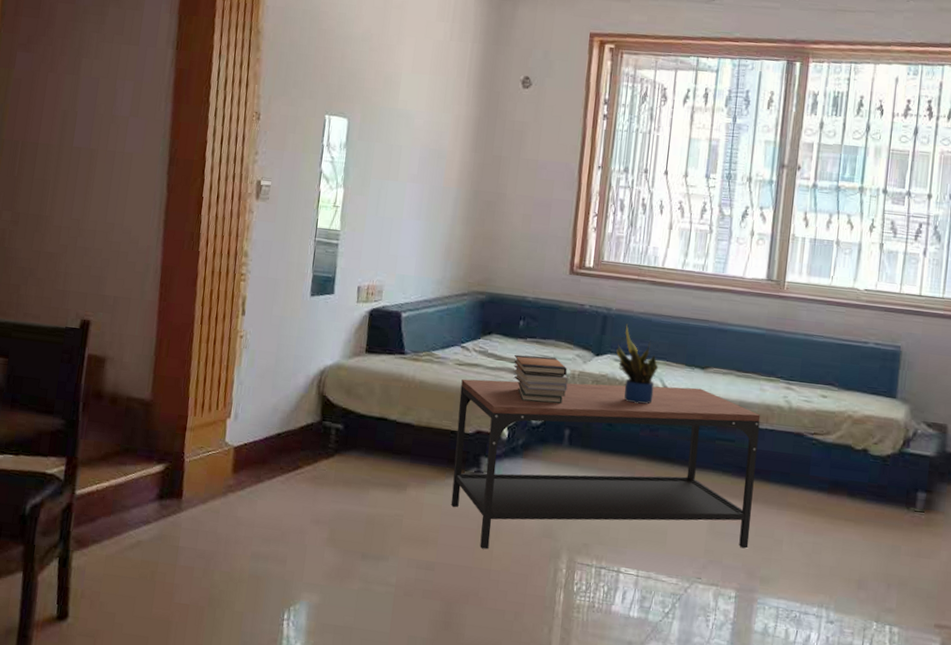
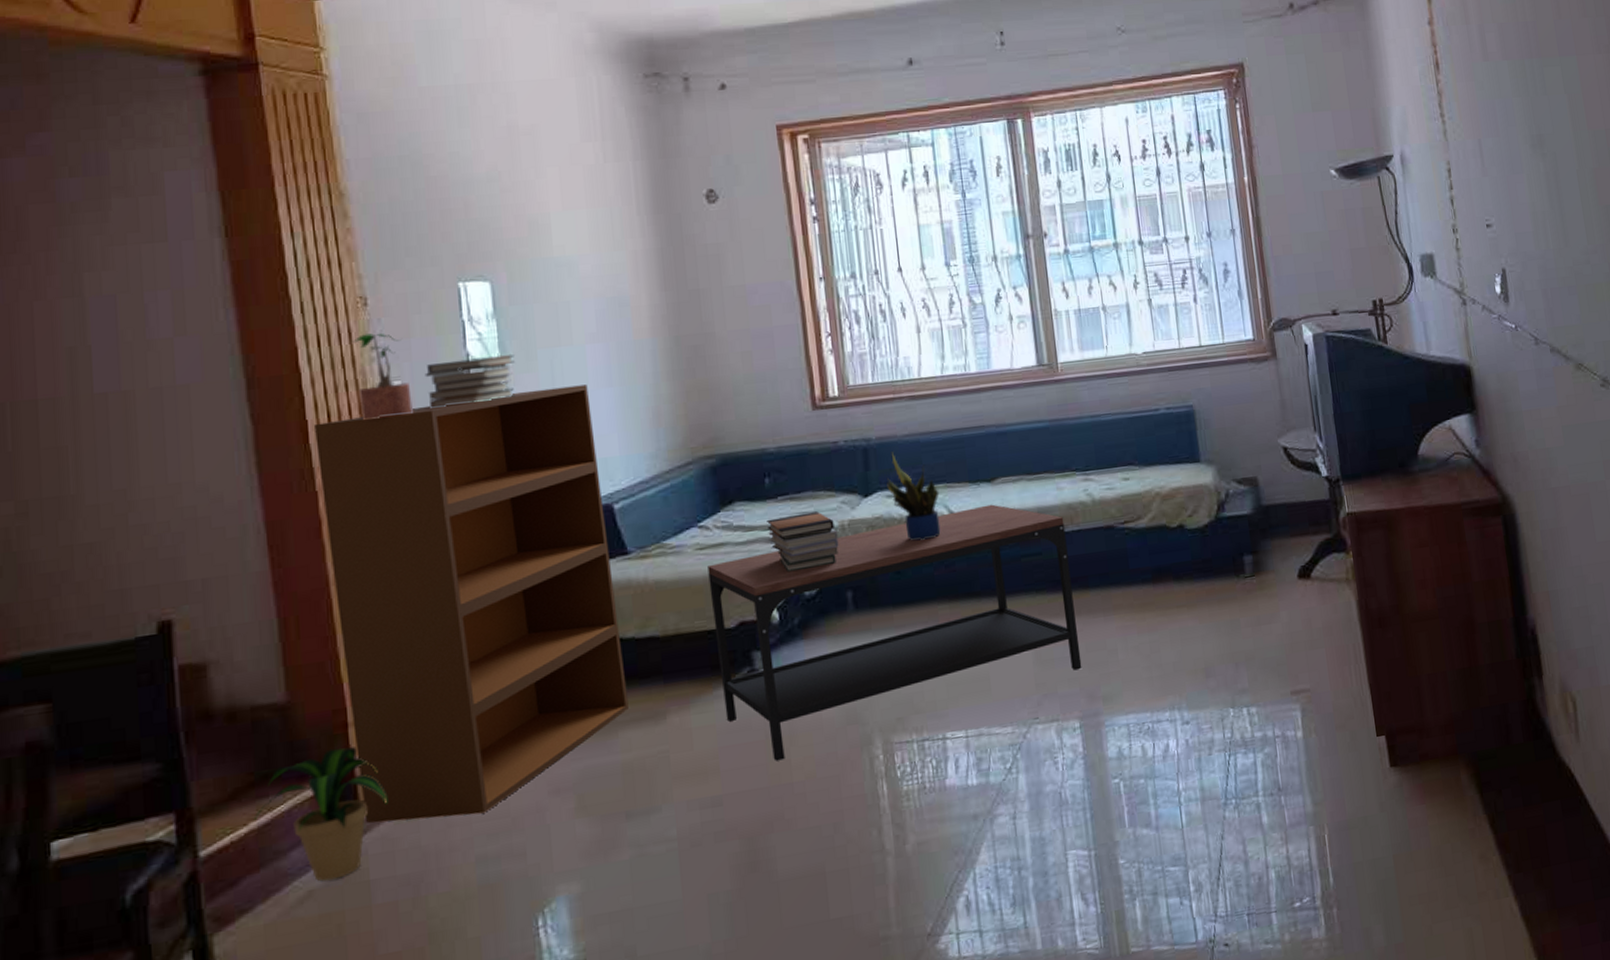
potted plant: none [113,443,202,539] -> present [253,747,388,882]
bookshelf: none [184,201,402,522] -> present [313,384,629,823]
potted plant: none [239,141,278,208] -> present [351,332,413,420]
book stack: none [287,173,354,212] -> present [424,353,515,408]

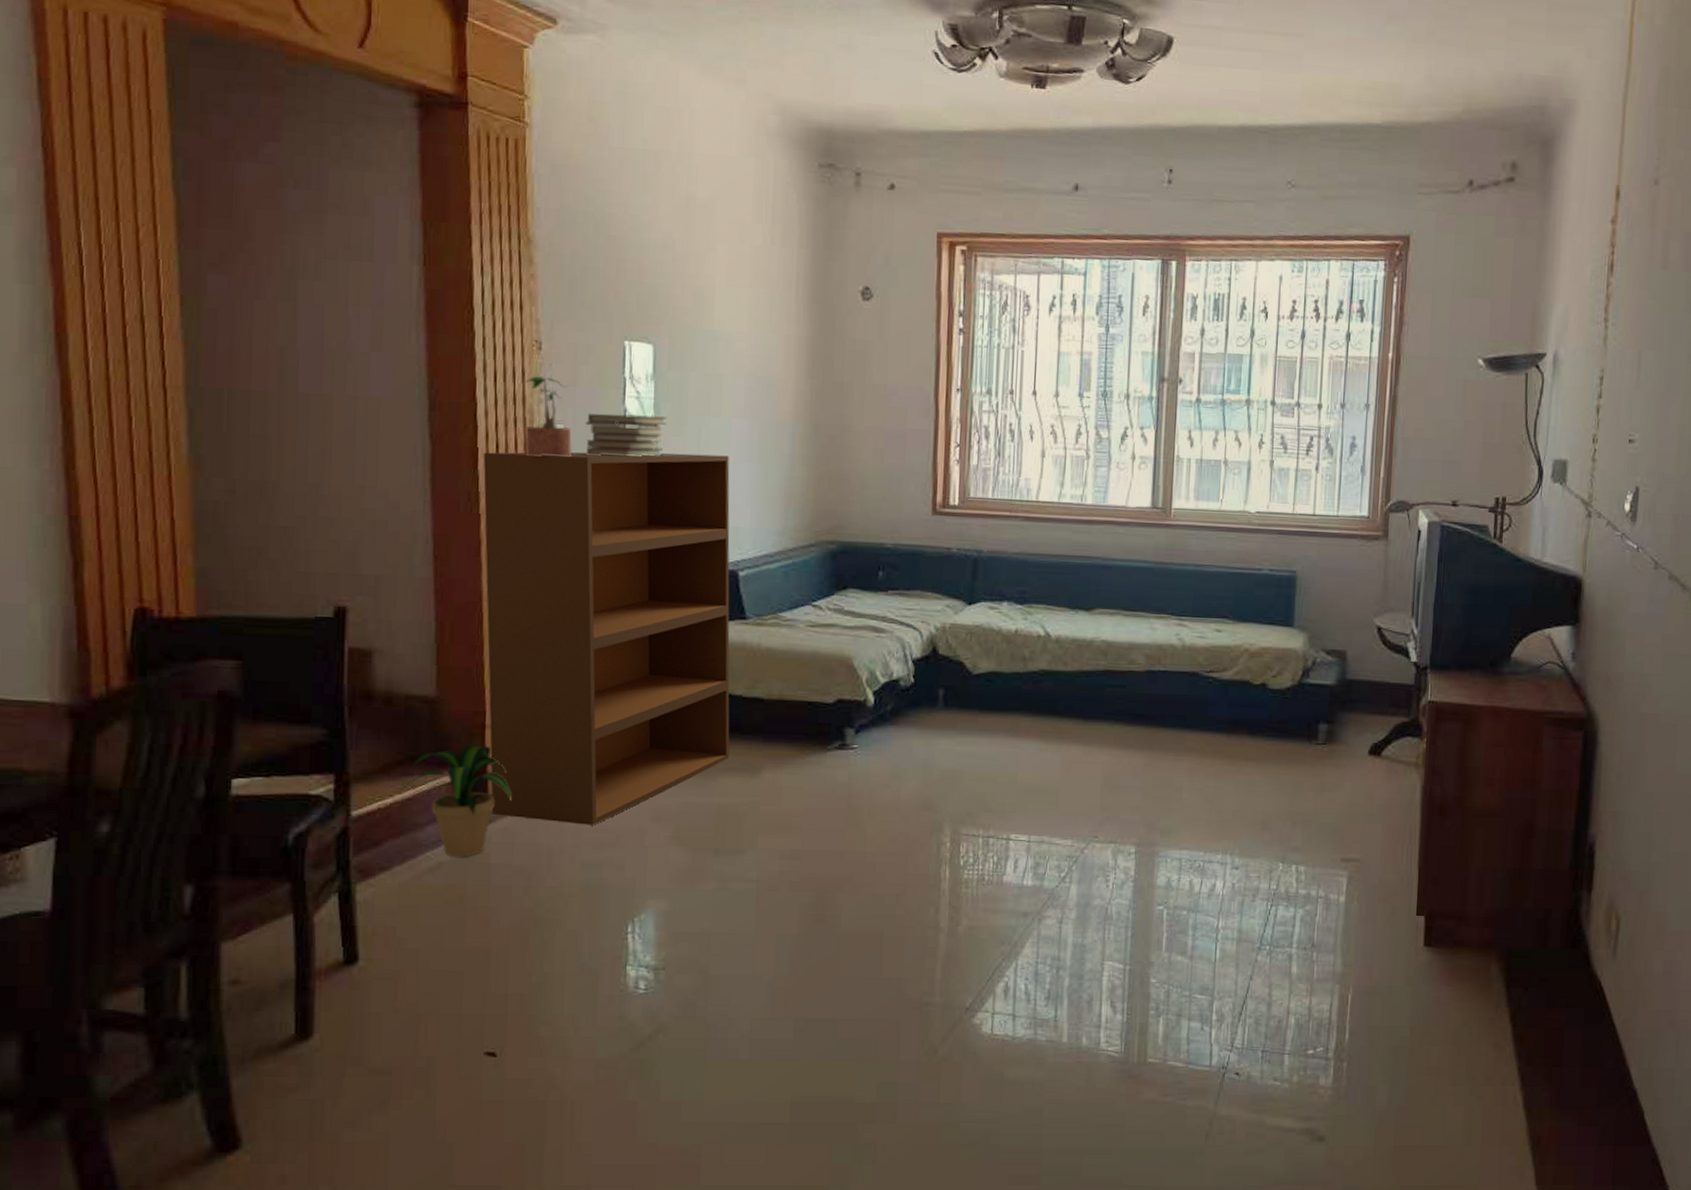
coffee table: present [707,504,1082,761] -> none [814,632,1152,830]
book stack: present [767,511,839,572] -> none [875,609,939,662]
potted plant: present [886,451,941,541] -> none [991,566,1039,654]

